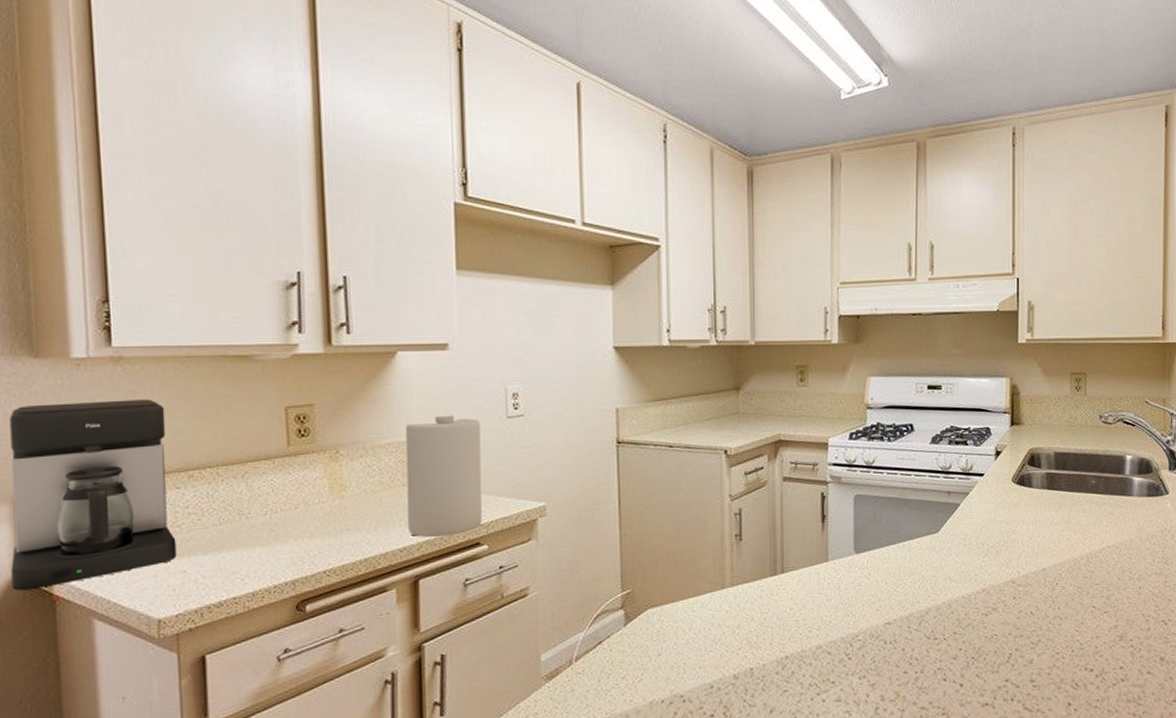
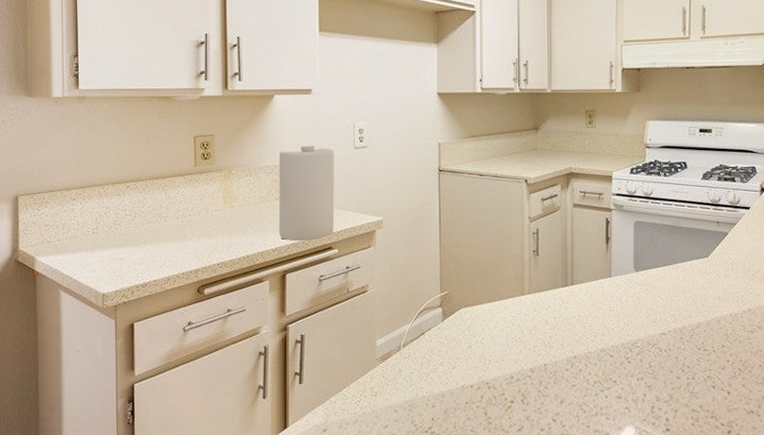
coffee maker: present [9,399,177,591] -> none [9,128,117,267]

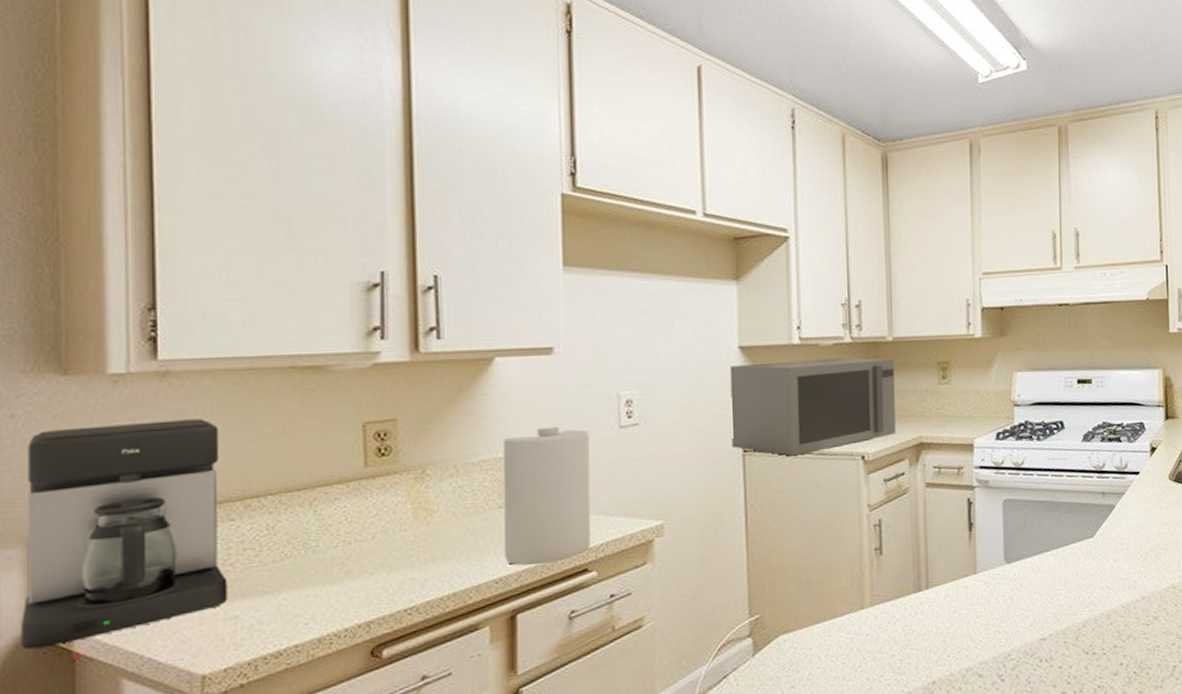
coffee maker: none [9,128,117,267] -> present [21,419,228,650]
microwave: none [430,104,552,176] -> present [729,357,896,456]

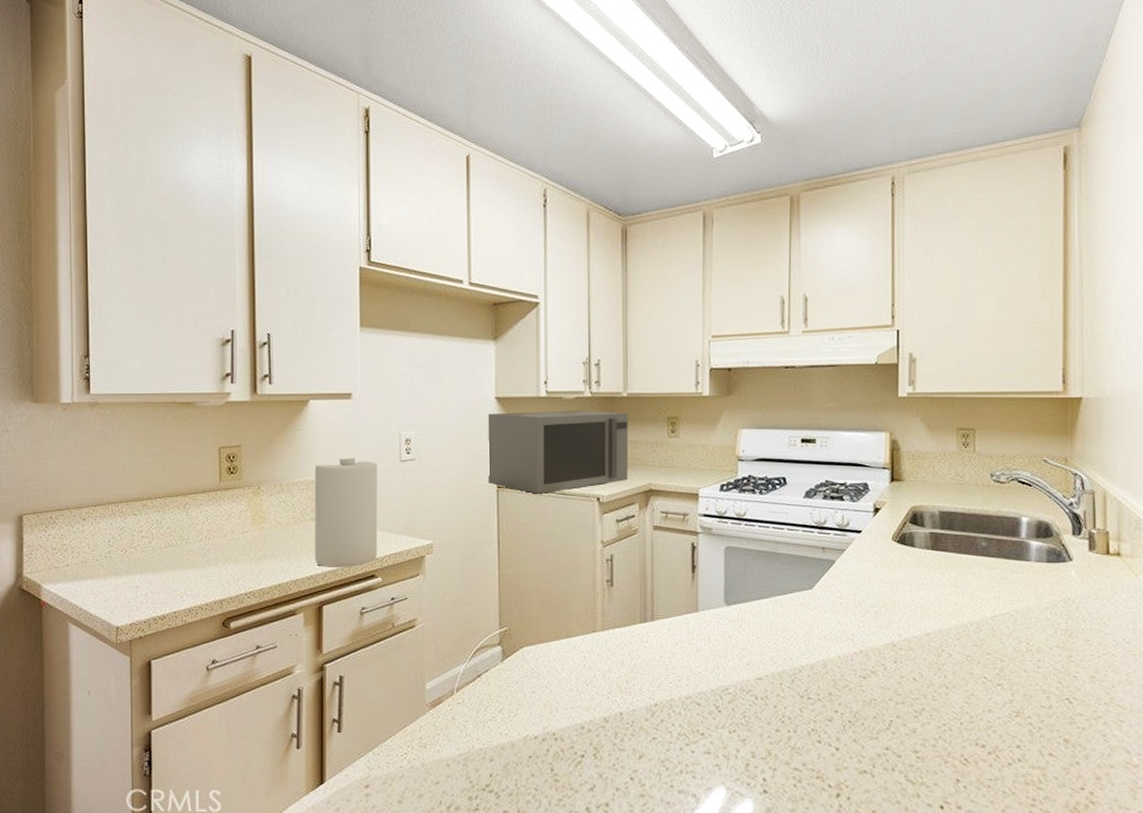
coffee maker: present [21,419,228,650] -> none [12,438,132,595]

